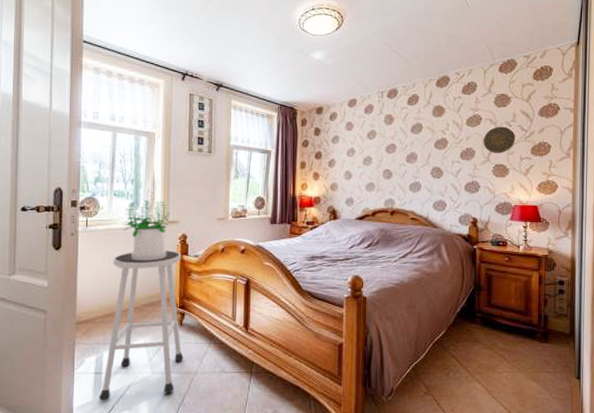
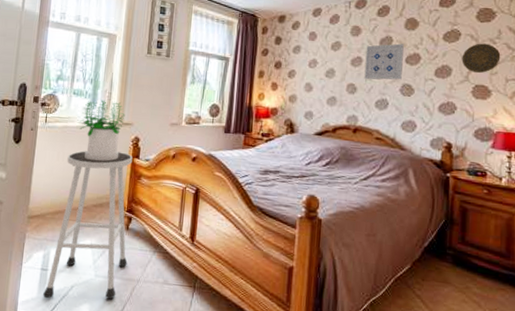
wall art: none [398,130,432,165] -> present [364,43,404,80]

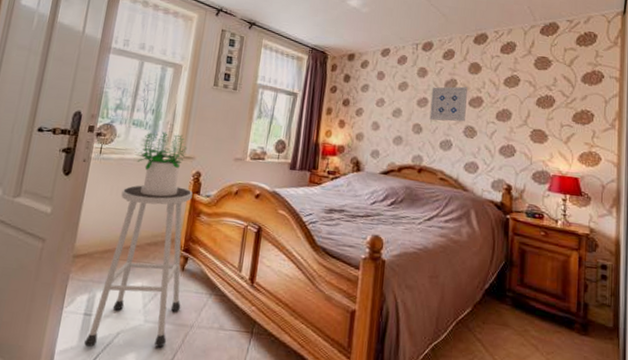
decorative plate: present [461,43,501,74] -> none [521,89,556,118]

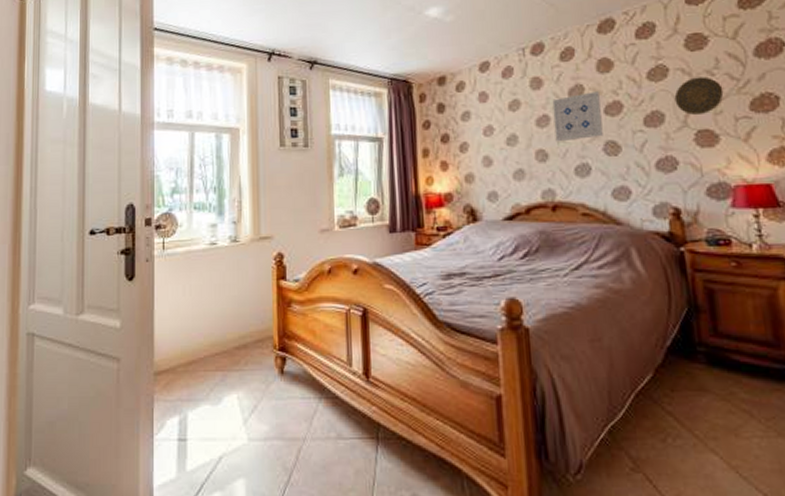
stool: present [84,185,193,348] -> none [184,274,288,478]
potted plant: present [137,131,187,197] -> none [205,211,262,290]
decorative plate: none [521,89,556,118] -> present [674,76,724,116]

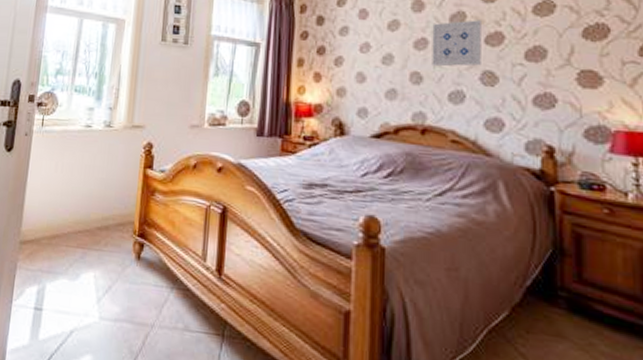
decorative plate: present [674,76,724,116] -> none [559,16,612,55]

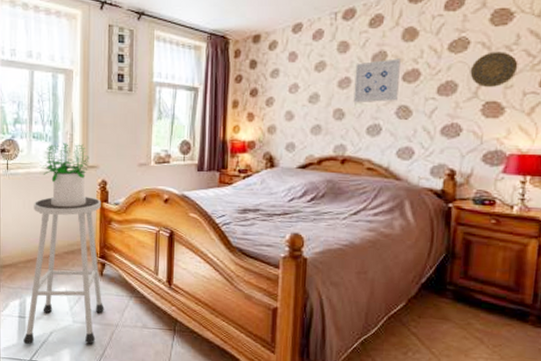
stool: none [36,160,145,350] -> present [23,196,104,345]
potted plant: none [81,97,136,173] -> present [42,142,90,207]
decorative plate: none [559,16,612,55] -> present [470,51,518,88]

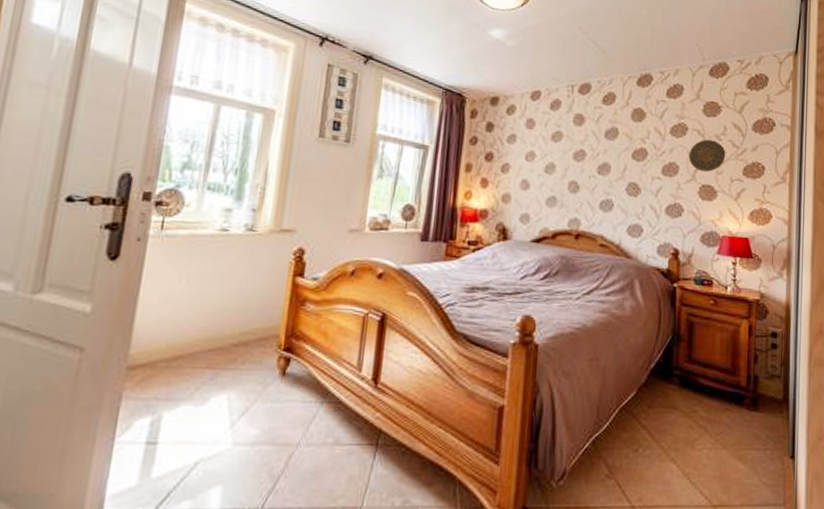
stool: present [23,196,104,345] -> none [148,268,294,486]
potted plant: present [42,142,90,207] -> none [215,197,285,282]
wall art: present [353,58,401,103] -> none [588,136,630,178]

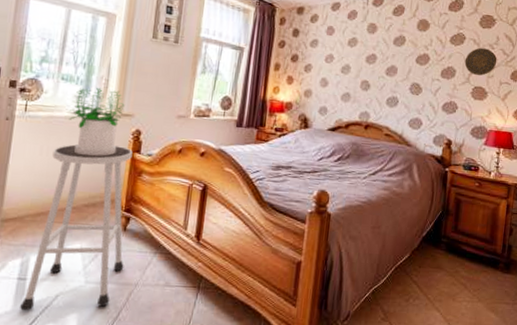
stool: none [148,268,294,486] -> present [20,144,133,311]
potted plant: none [215,197,285,282] -> present [68,87,125,156]

